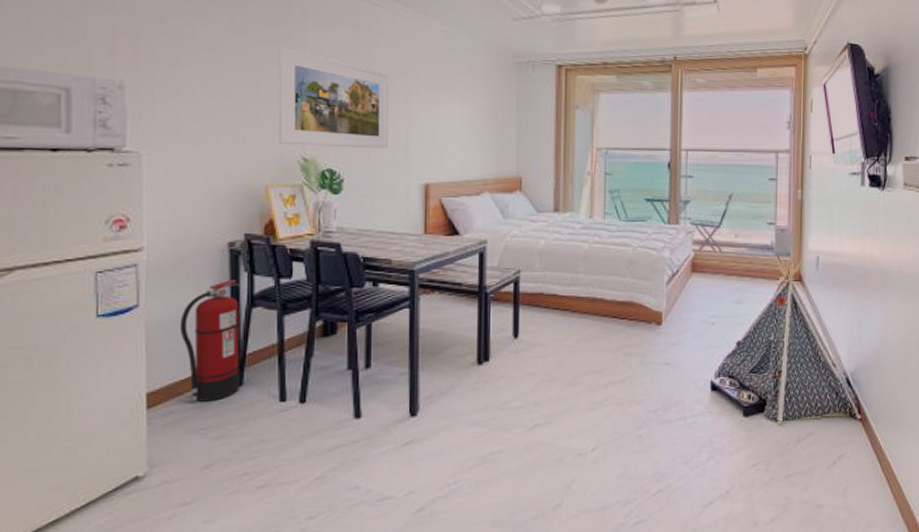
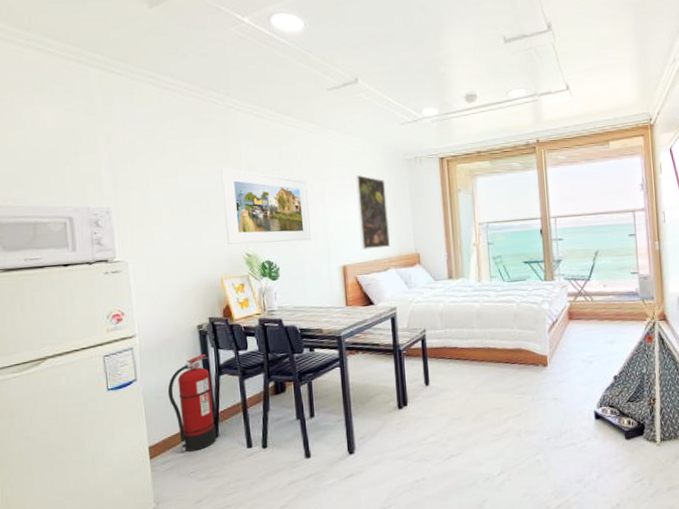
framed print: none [449,74,488,168] -> present [354,174,390,251]

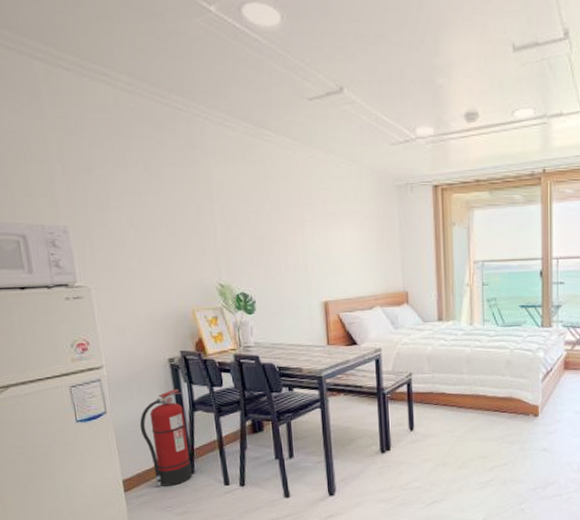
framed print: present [221,168,312,245] -> none [189,187,291,274]
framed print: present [354,174,390,251] -> none [338,200,376,286]

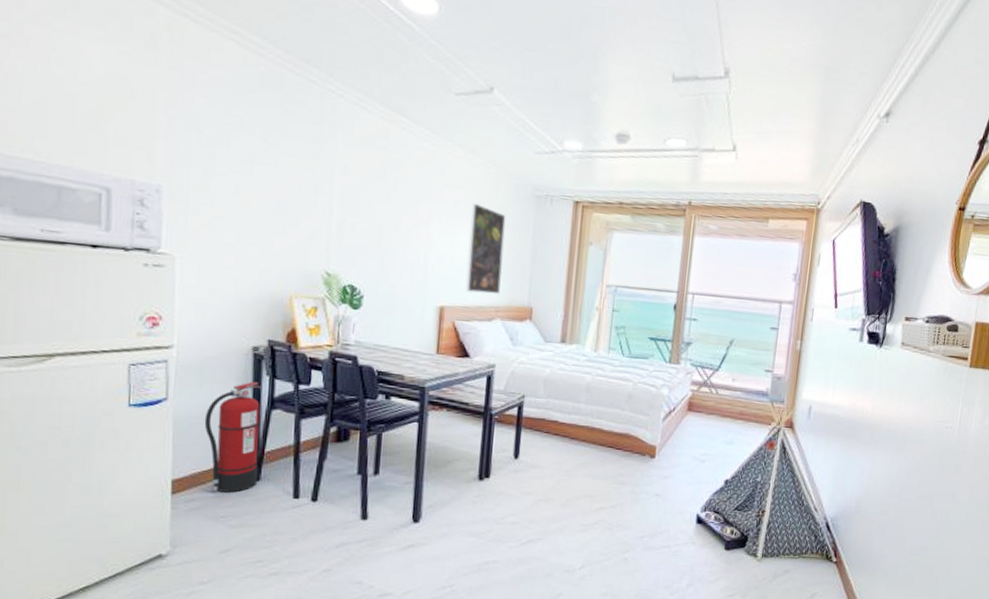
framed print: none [338,200,376,286] -> present [465,202,506,295]

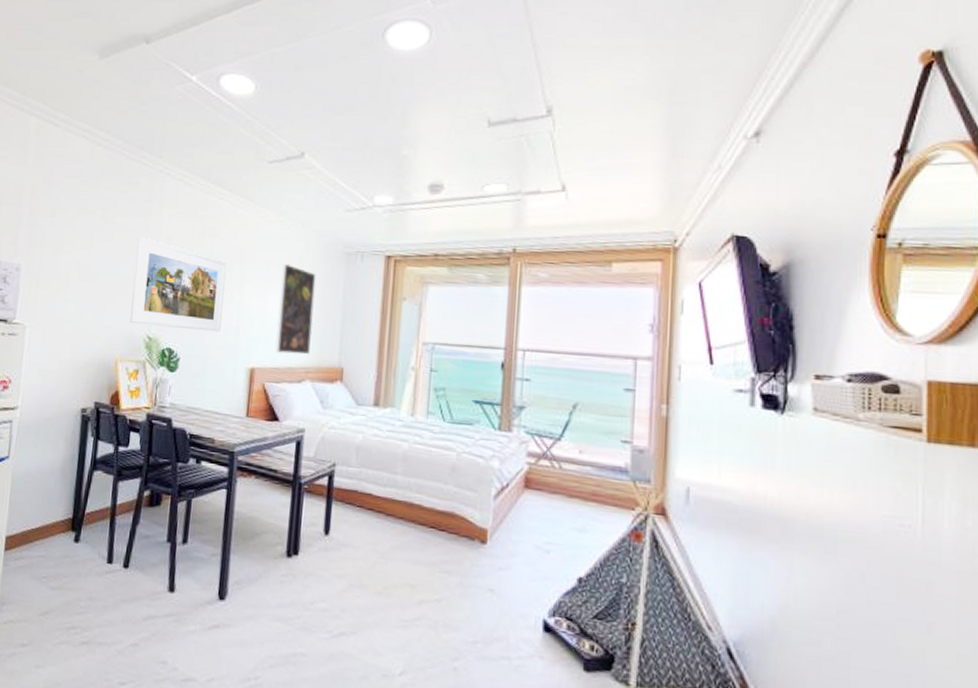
fire extinguisher: present [204,382,263,493] -> none [36,442,87,553]
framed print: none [304,164,412,270] -> present [130,237,227,332]

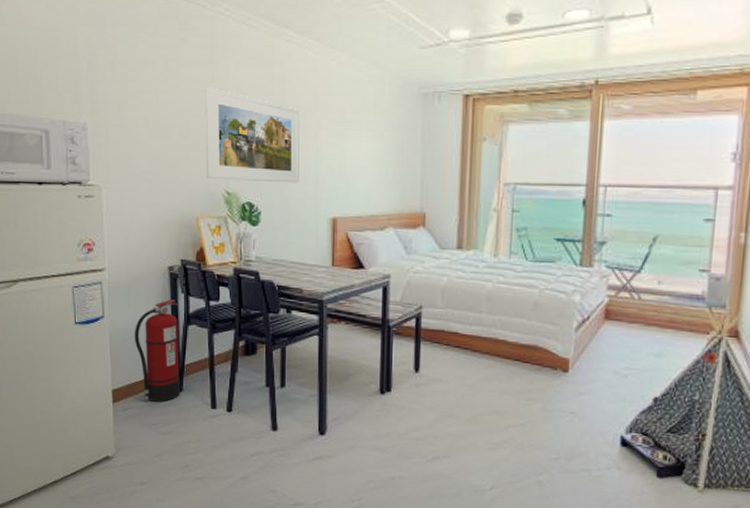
fire extinguisher: none [36,442,87,553] -> present [134,299,181,402]
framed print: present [275,263,316,355] -> none [355,108,393,202]

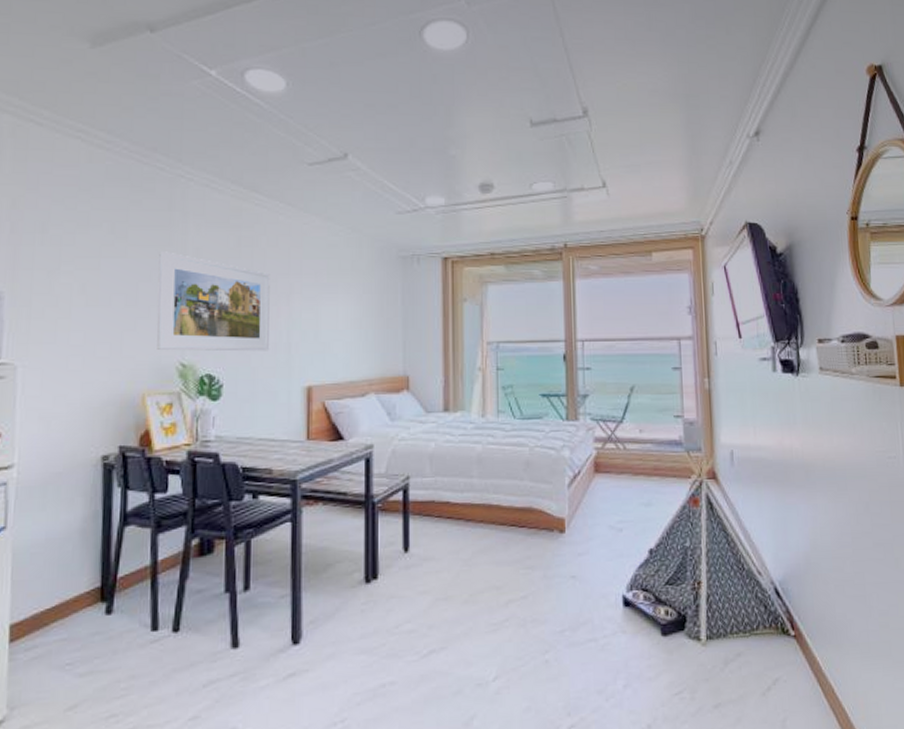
fire extinguisher: present [134,299,181,402] -> none [47,496,114,634]

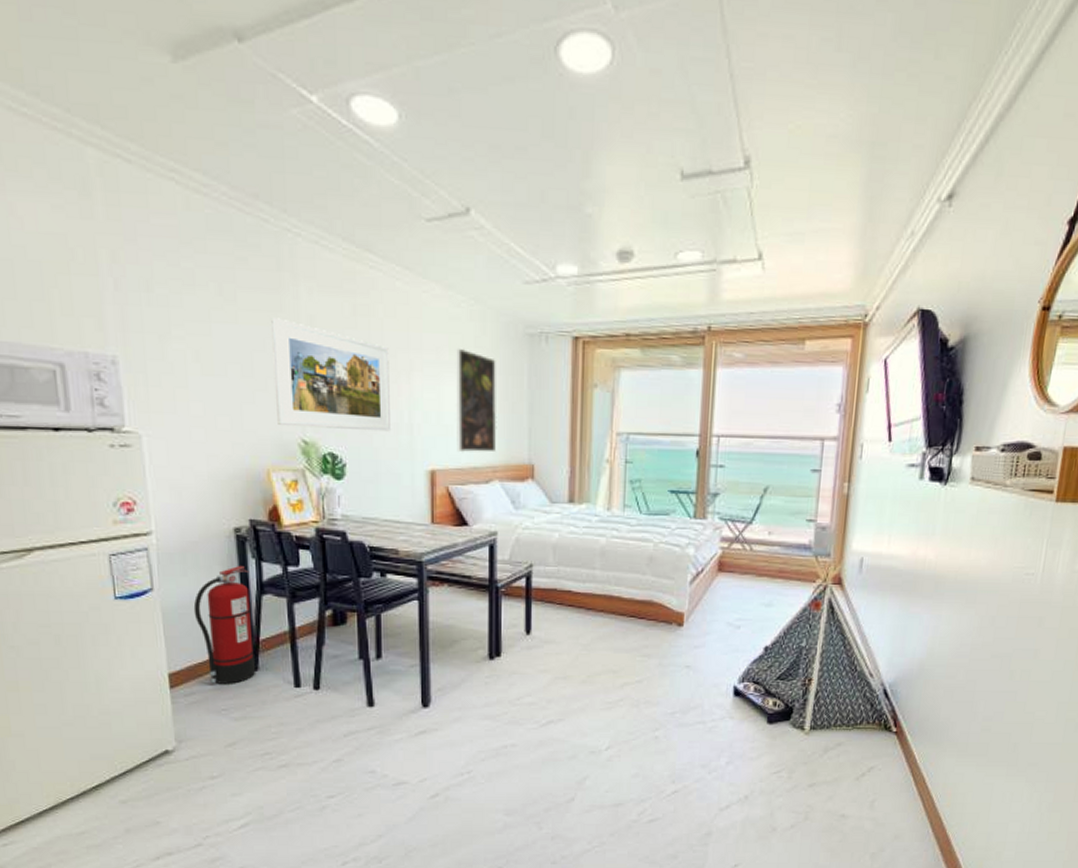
fire extinguisher: none [47,496,114,634] -> present [193,566,256,684]
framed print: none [332,271,373,368] -> present [455,348,497,453]

